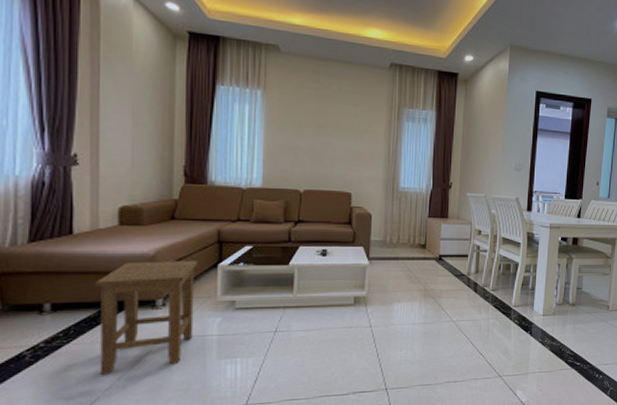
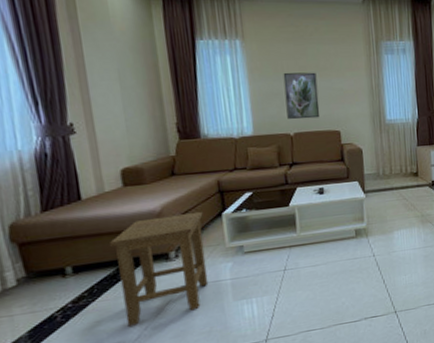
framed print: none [299,127,334,178] -> present [283,72,320,120]

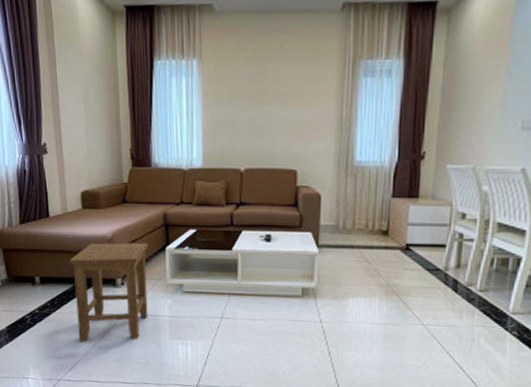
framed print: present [283,72,320,120] -> none [239,97,276,154]

